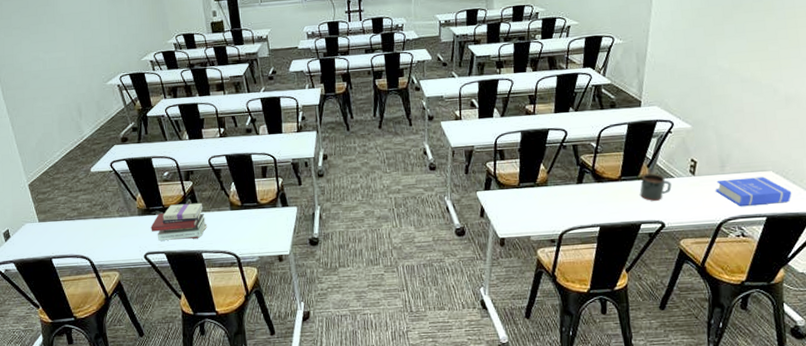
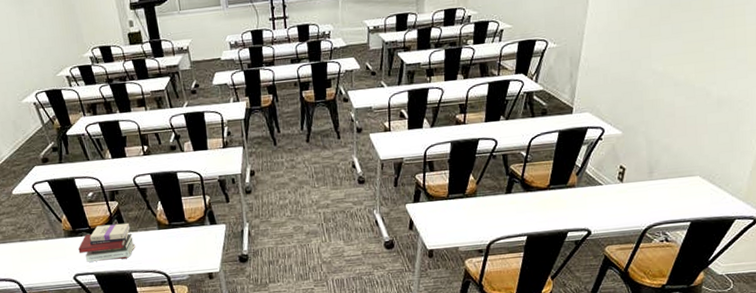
mug: present [640,173,672,201] -> none [568,181,599,209]
book: present [715,176,792,206] -> none [642,182,717,212]

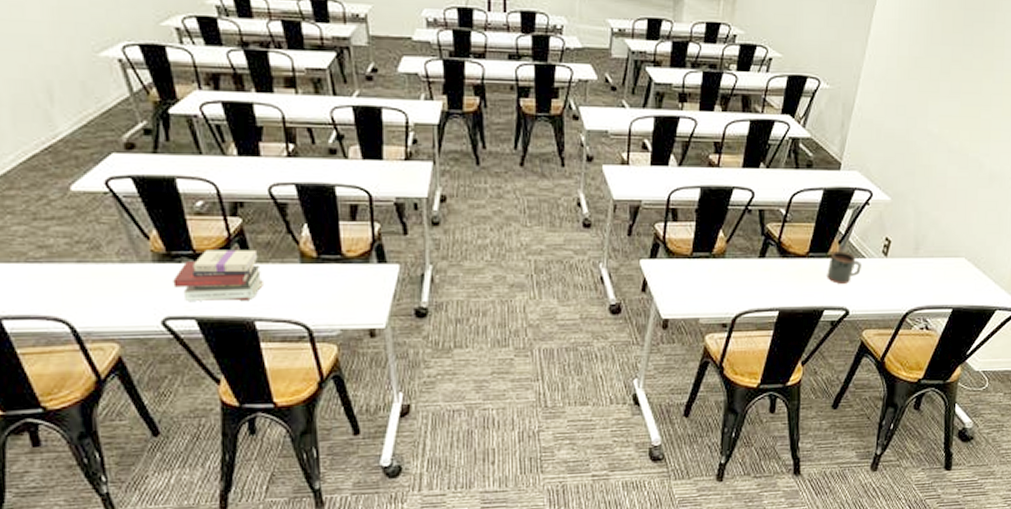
mug: none [568,181,599,209] -> present [827,251,861,284]

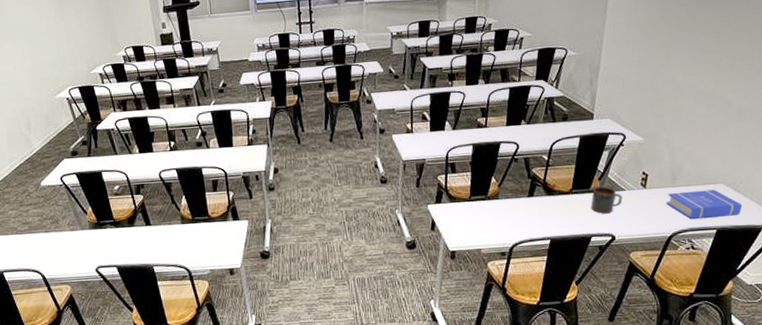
books: present [173,249,263,301] -> none [102,216,158,254]
book: none [905,263,981,295] -> present [666,189,743,219]

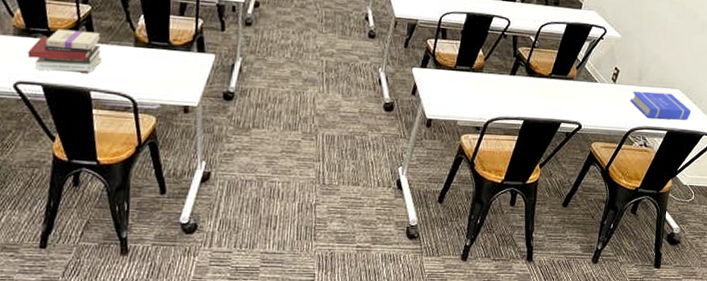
books: none [102,216,158,254] -> present [27,29,102,73]
mug: present [590,186,623,214] -> none [565,75,594,102]

